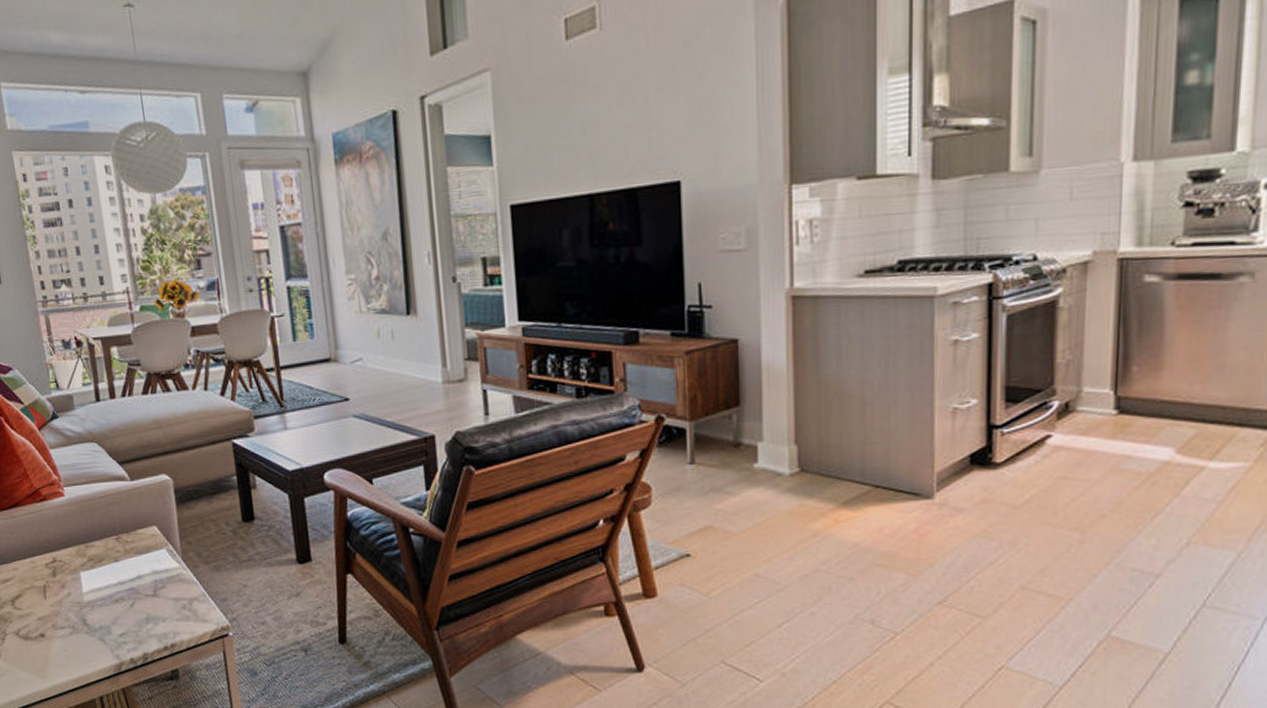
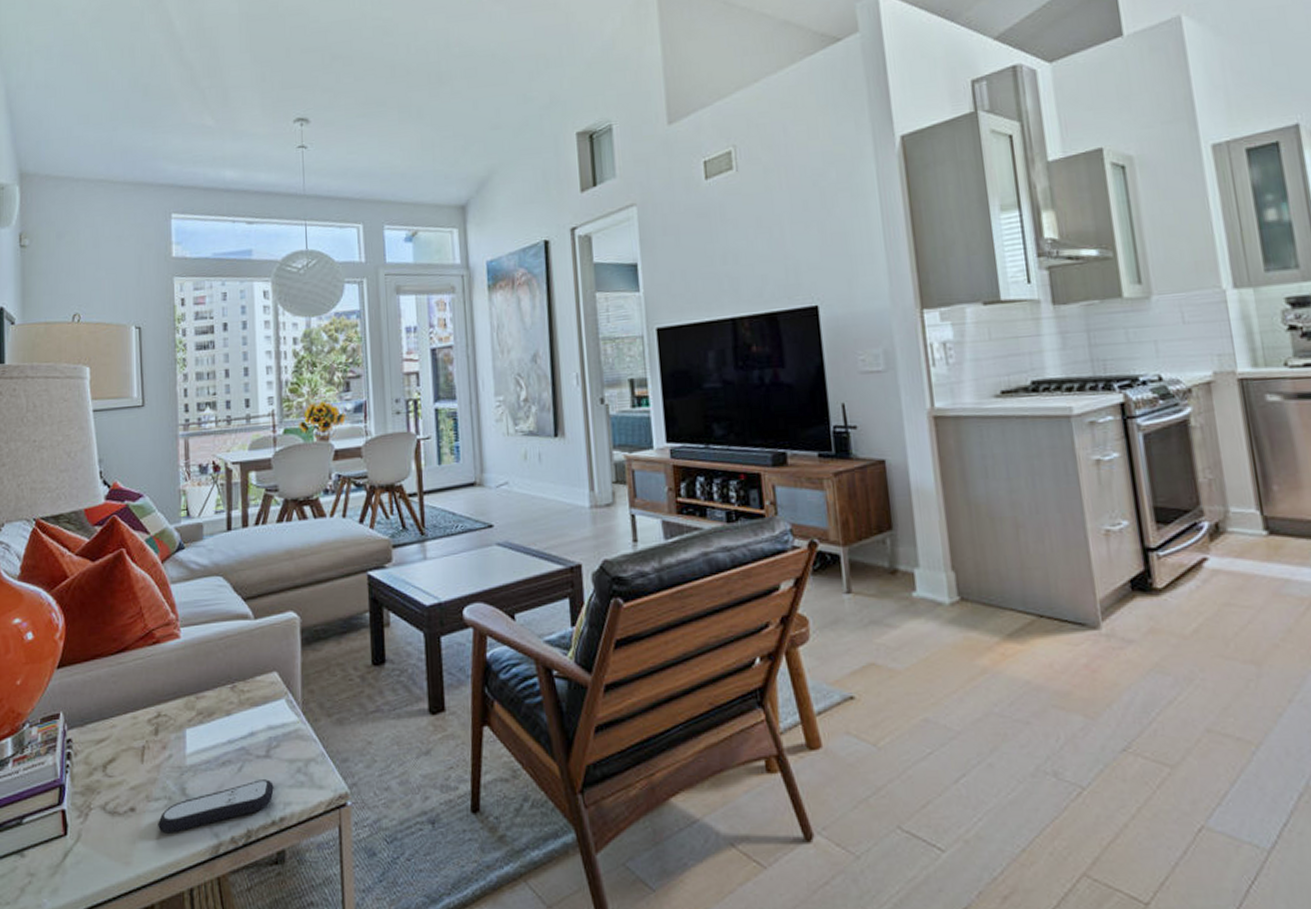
remote control: none [65,614,164,655] -> present [158,779,274,834]

